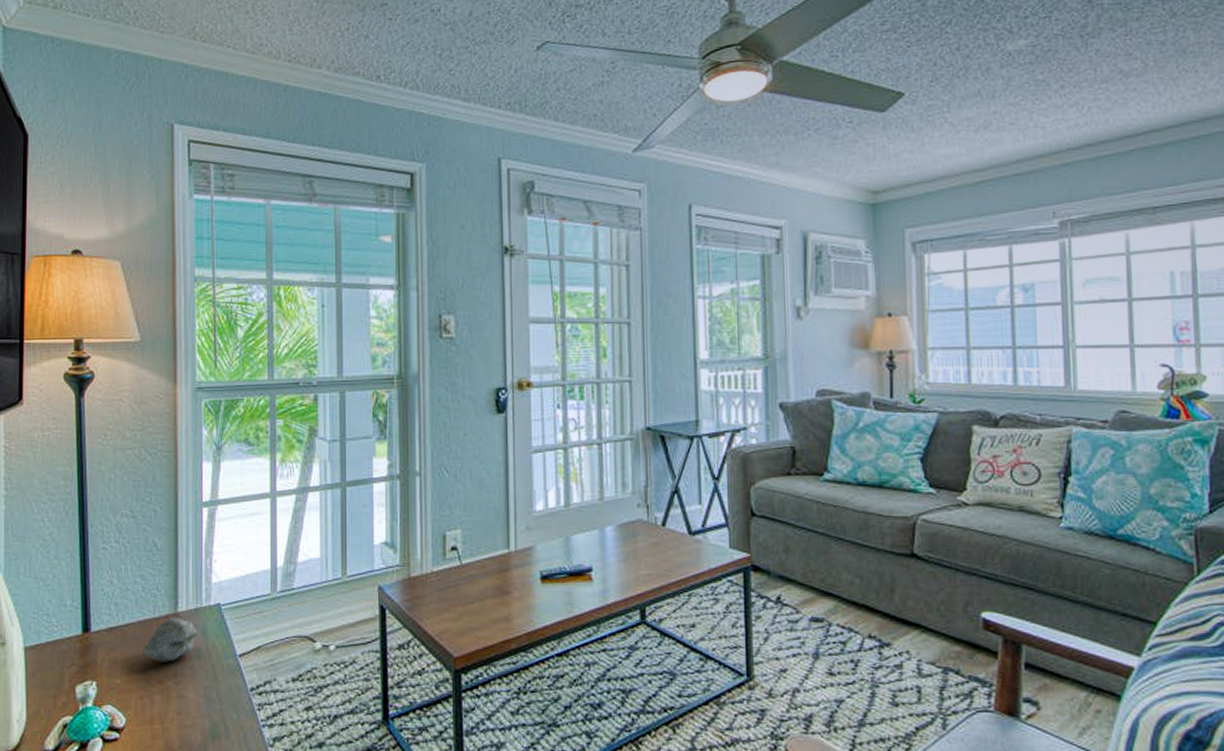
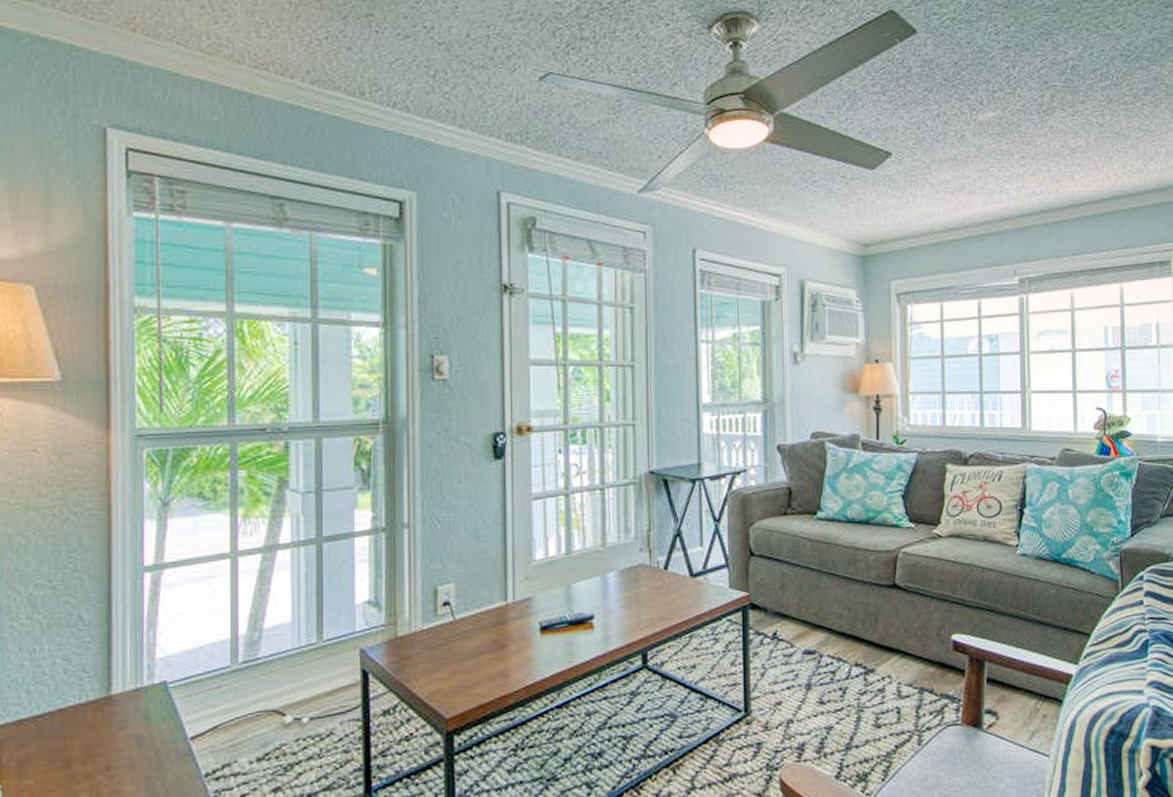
seashell: present [144,618,198,662] -> none [65,701,138,755]

